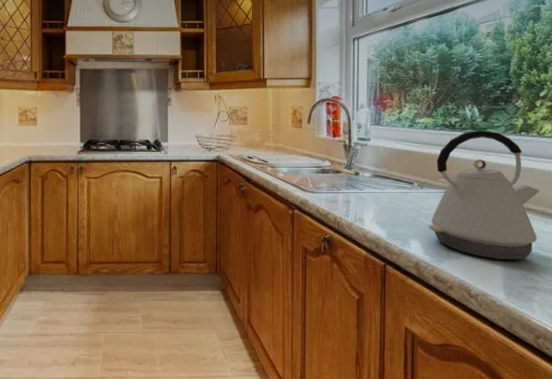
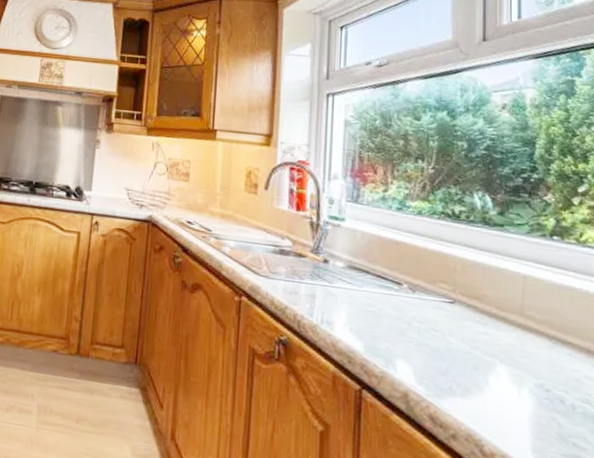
kettle: present [428,130,539,260] -> none [422,225,582,413]

